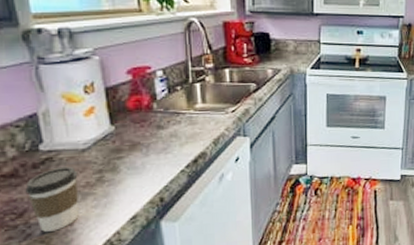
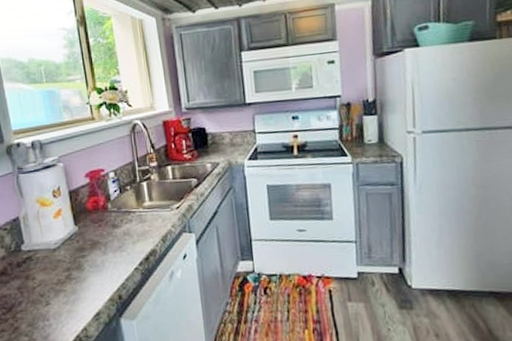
coffee cup: present [25,166,80,232] -> none [12,265,54,326]

